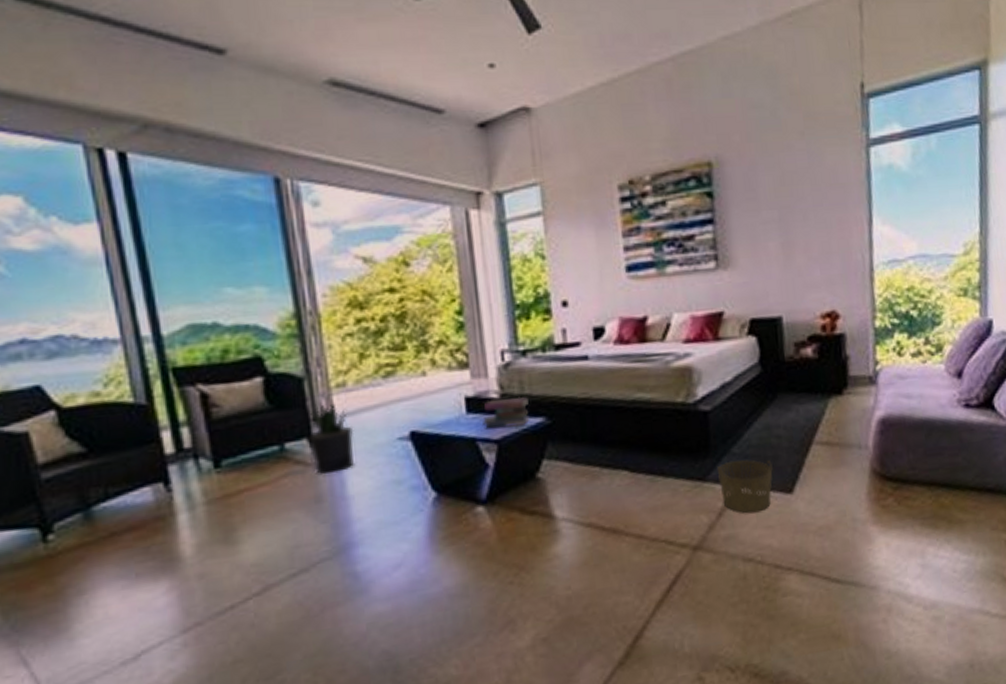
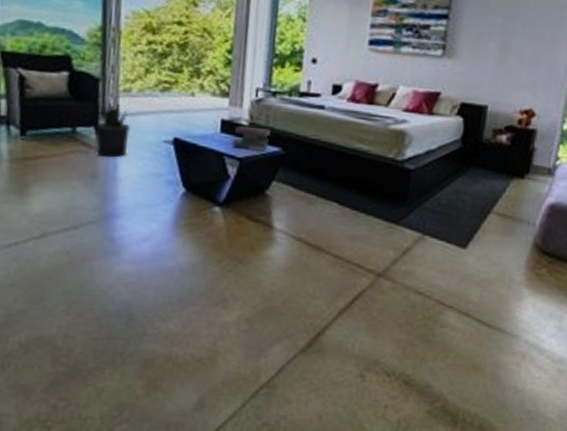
basket: present [716,460,773,514] -> none [408,213,454,258]

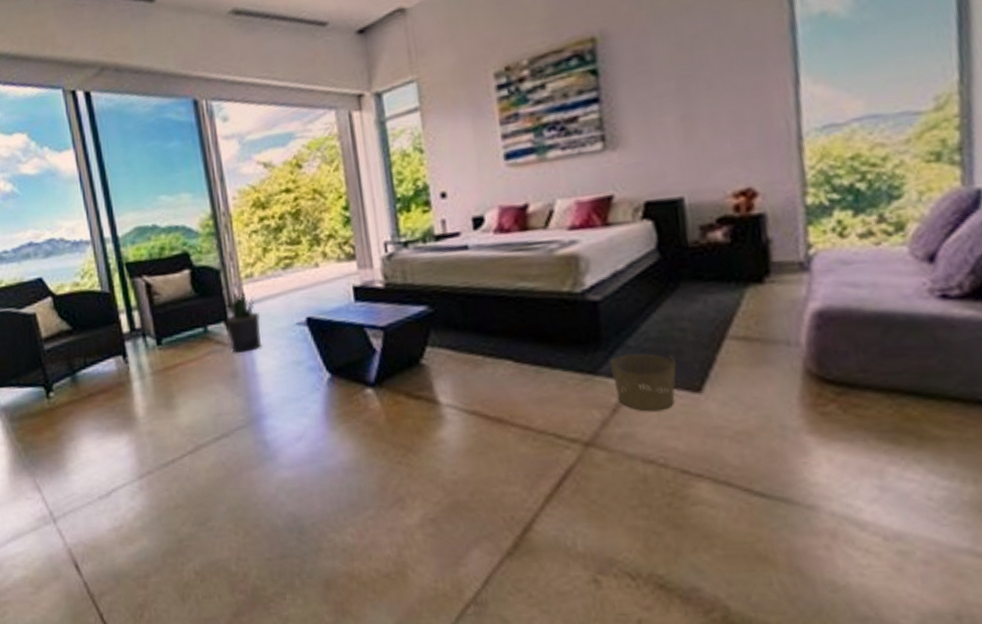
books: present [231,125,271,152] -> none [369,286,413,316]
basket: none [408,213,454,258] -> present [609,354,676,412]

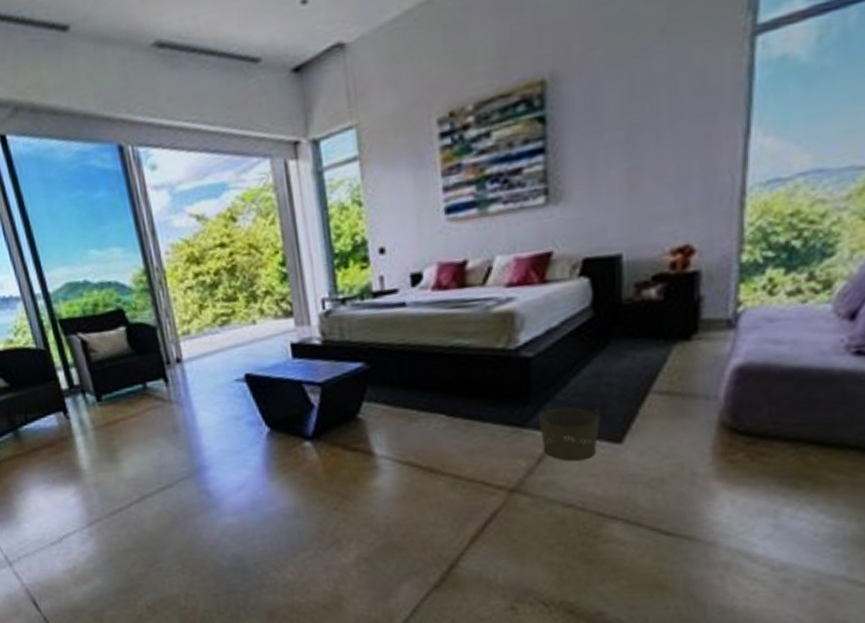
planter: present [224,291,261,353] -> none [162,348,201,409]

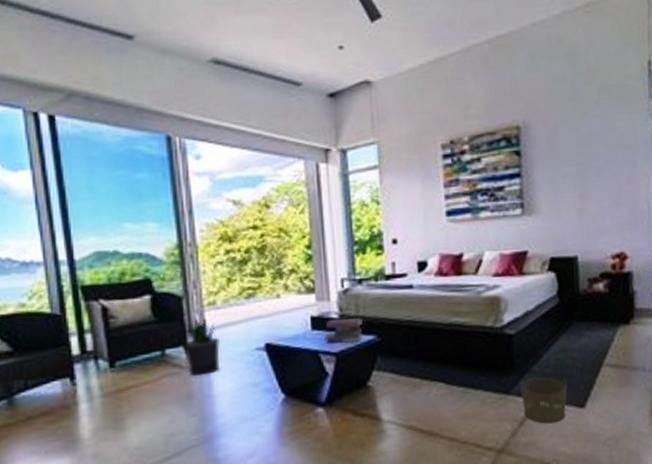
planter: none [162,348,201,409] -> present [183,318,221,376]
books: none [307,343,350,372] -> present [324,317,363,343]

